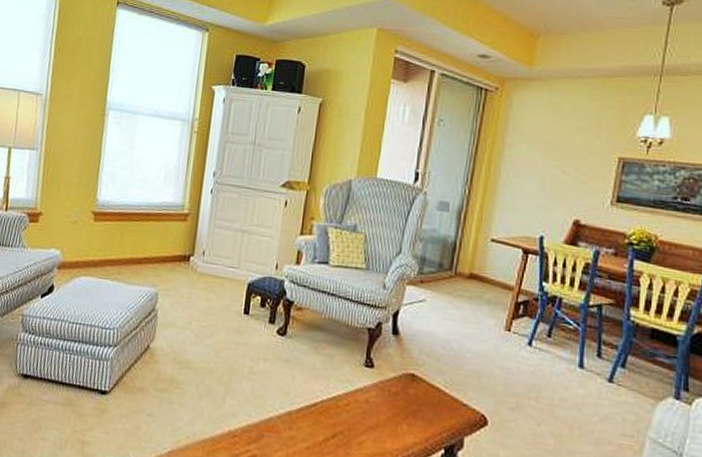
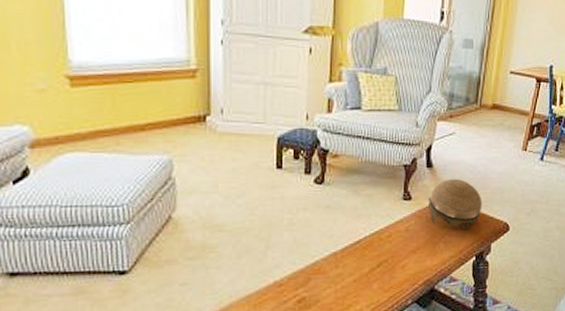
decorative bowl: none [392,351,455,414] -> present [429,179,482,229]

